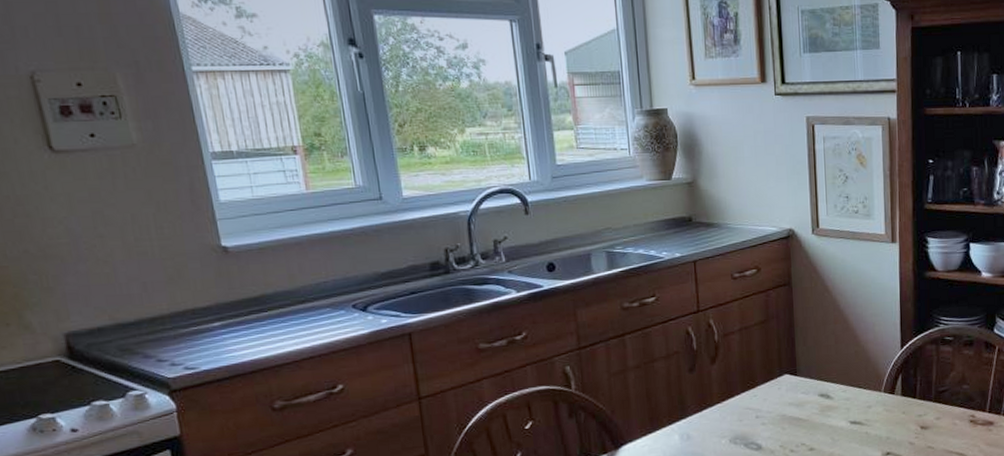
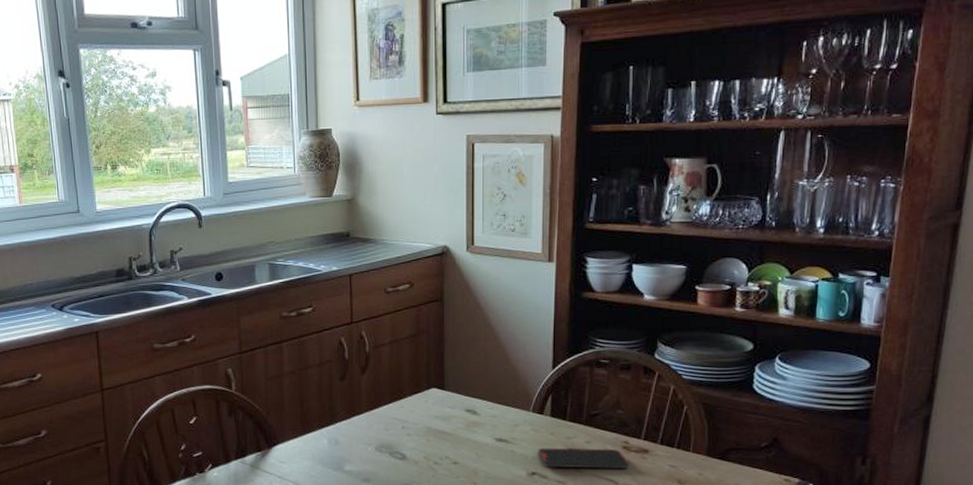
smartphone: none [891,424,976,447] -> present [538,448,629,469]

